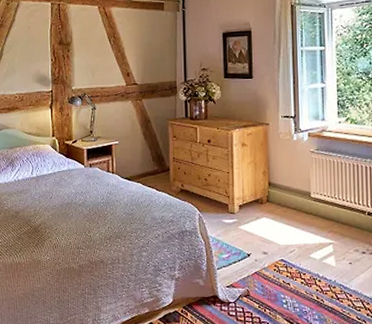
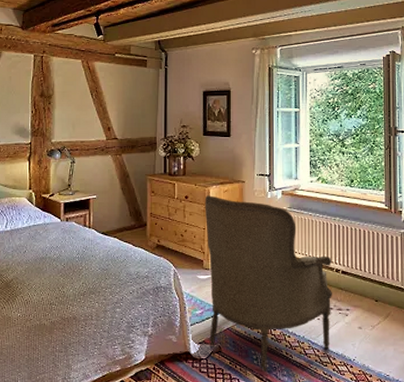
armchair: none [228,139,364,316] -> present [204,195,332,372]

